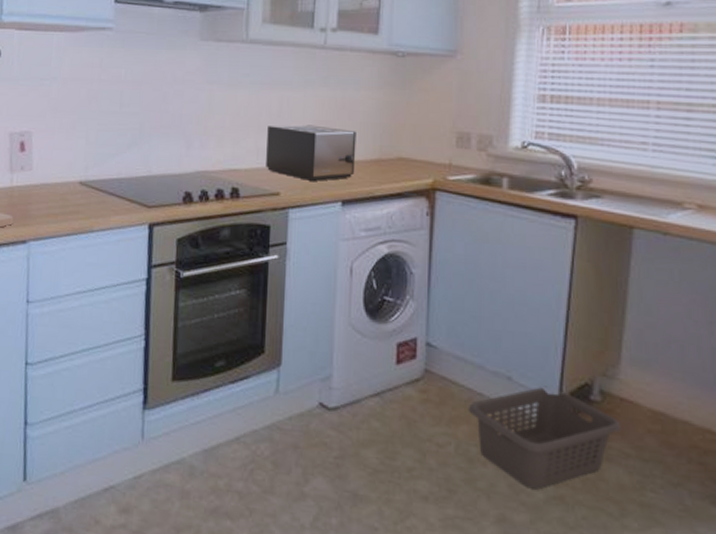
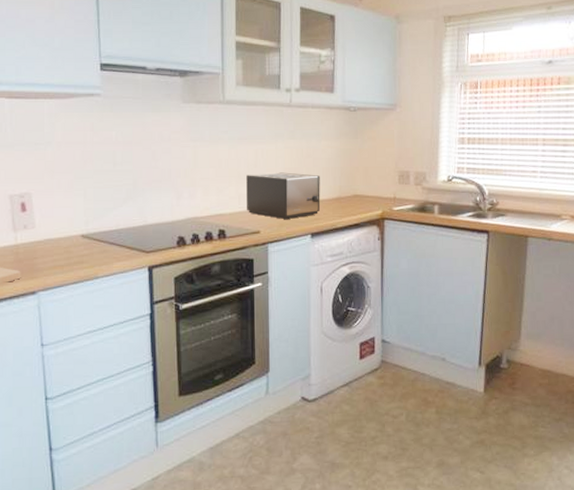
laundry basket: present [467,386,621,490] -> none [414,361,521,438]

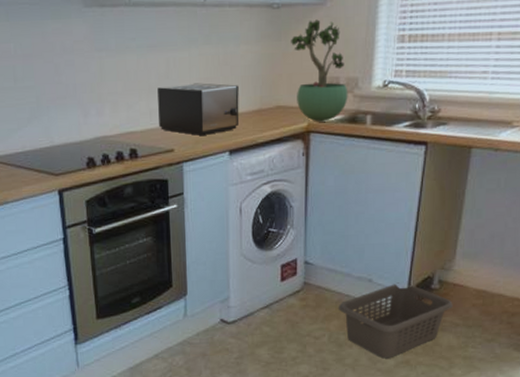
potted plant: none [366,122,418,210] -> present [291,19,348,122]
laundry basket: none [414,361,521,438] -> present [338,282,453,359]

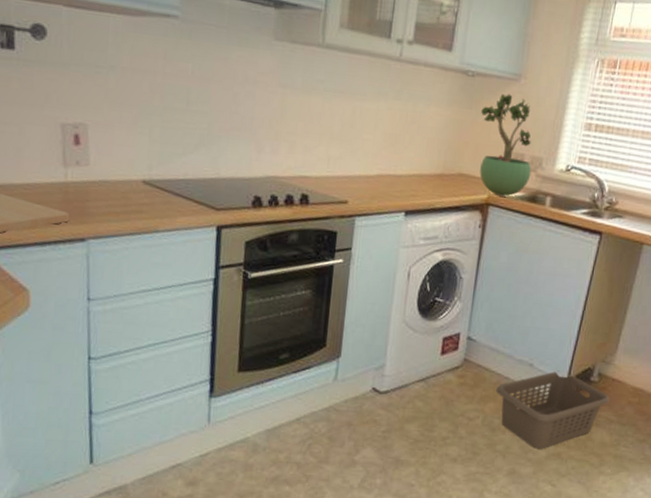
toaster: present [157,83,240,135] -> none [336,135,424,192]

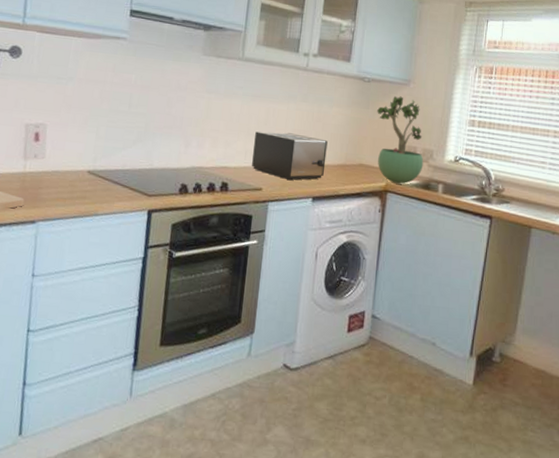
toaster: none [336,135,424,192] -> present [252,131,328,180]
laundry basket: present [495,370,610,449] -> none [400,350,513,432]

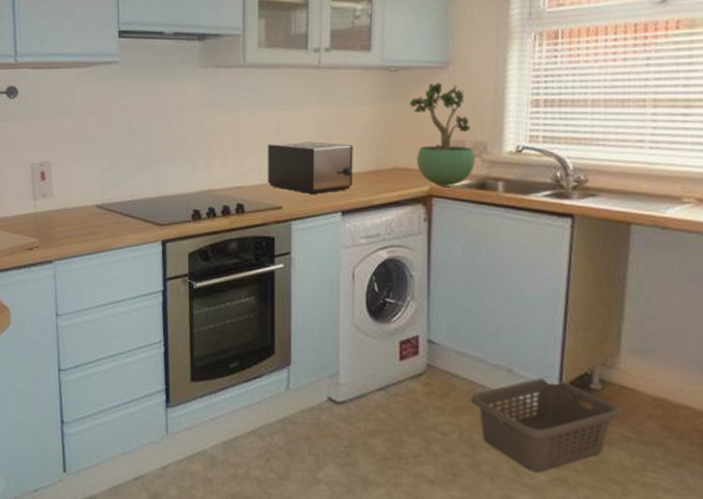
laundry basket: none [400,350,513,432] -> present [470,376,621,472]

